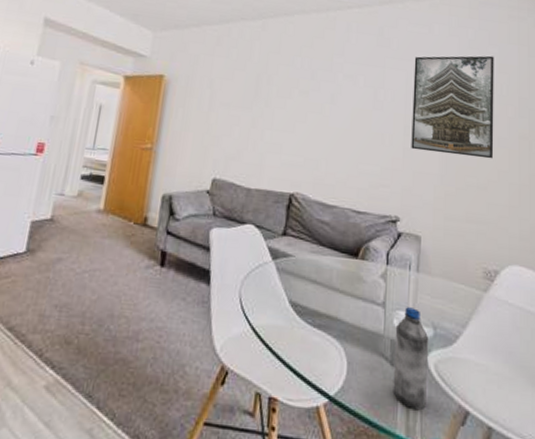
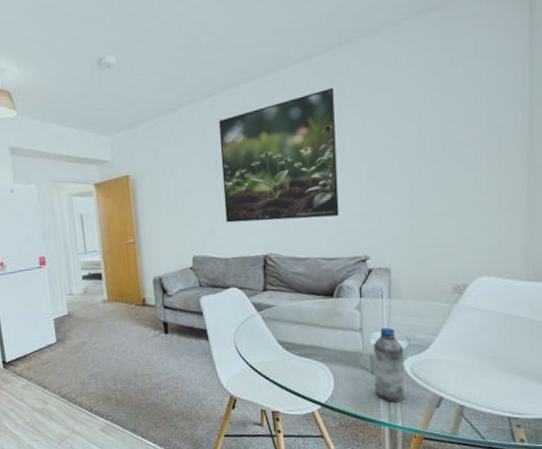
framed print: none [256,37,382,167] -> present [218,87,339,223]
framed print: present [411,55,494,159] -> none [371,77,460,192]

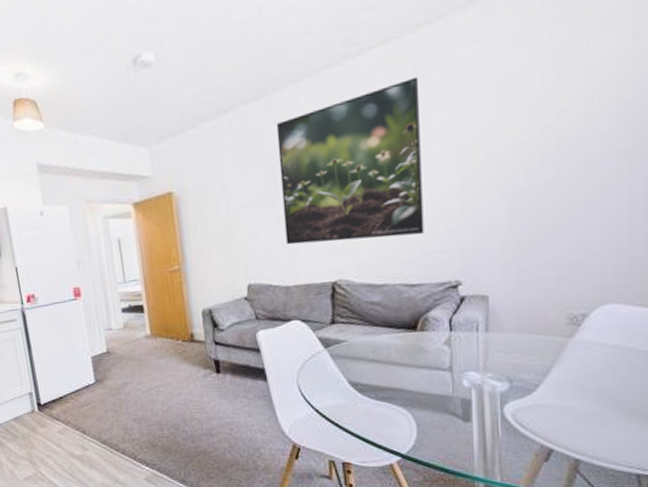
water bottle: present [373,328,405,403] -> none [465,366,505,455]

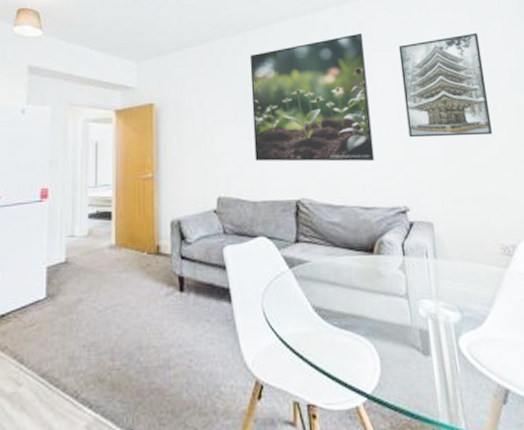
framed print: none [465,55,580,204] -> present [398,32,493,138]

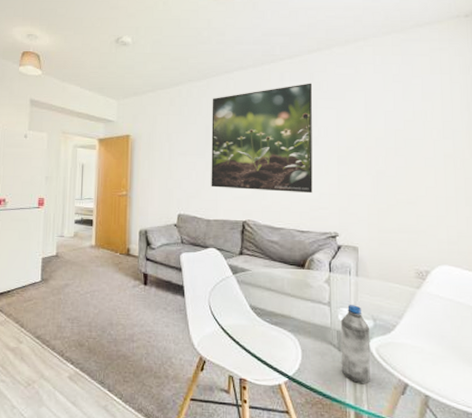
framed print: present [398,32,493,138] -> none [343,87,421,178]
water bottle: none [422,294,465,396] -> present [340,305,371,385]

